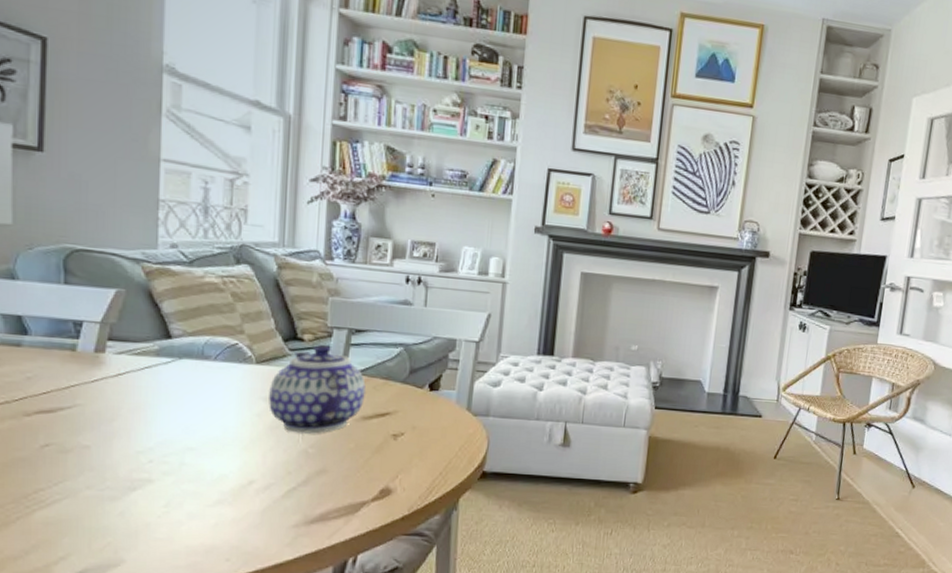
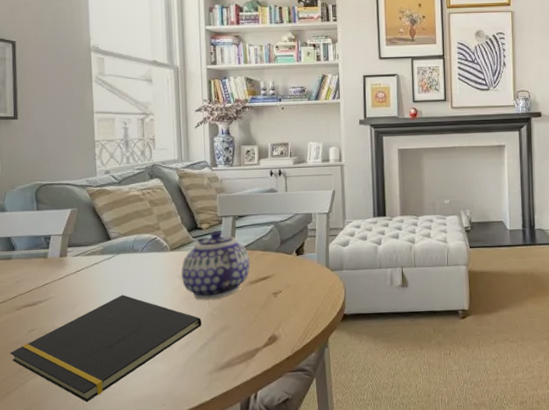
notepad: none [12,413,291,547] -> present [10,295,202,403]

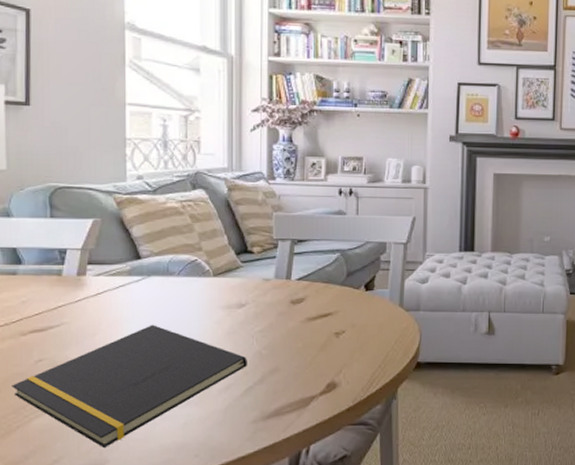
teapot: present [181,230,250,300] -> none [226,255,309,336]

